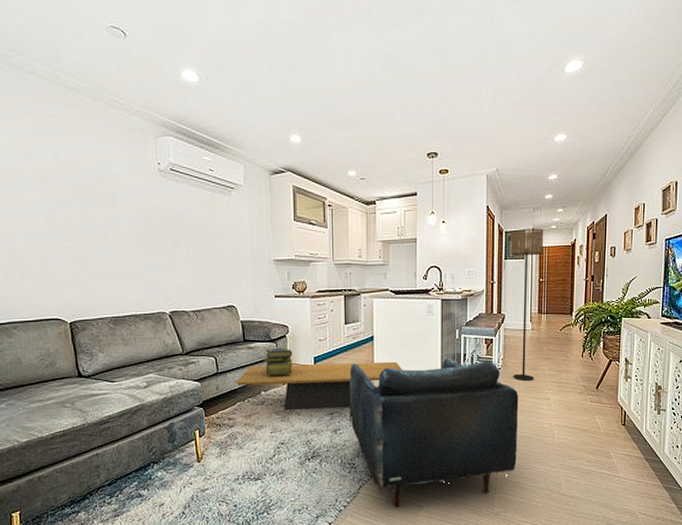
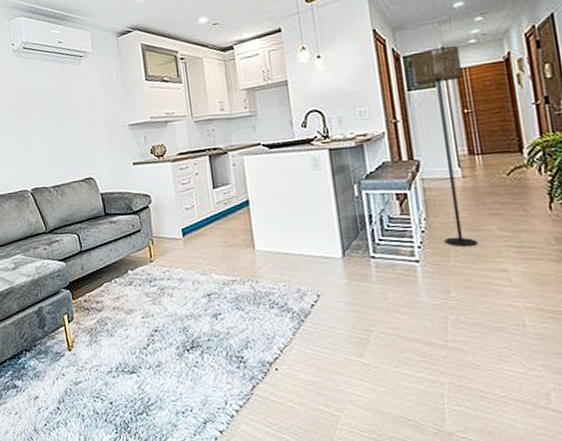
coffee table: present [236,361,403,410] -> none [100,229,291,291]
stack of books: present [263,347,293,376] -> none [127,219,160,253]
armchair: present [349,358,519,508] -> none [224,221,470,417]

